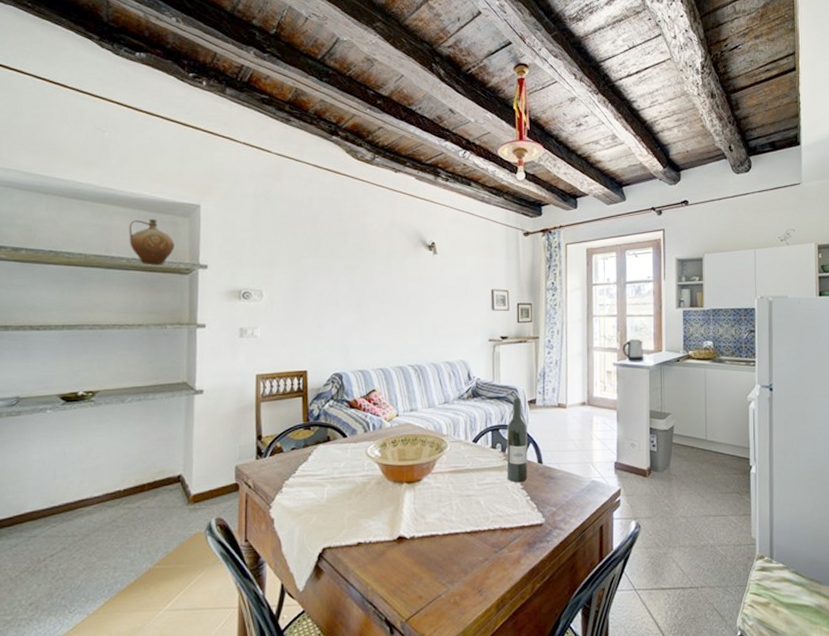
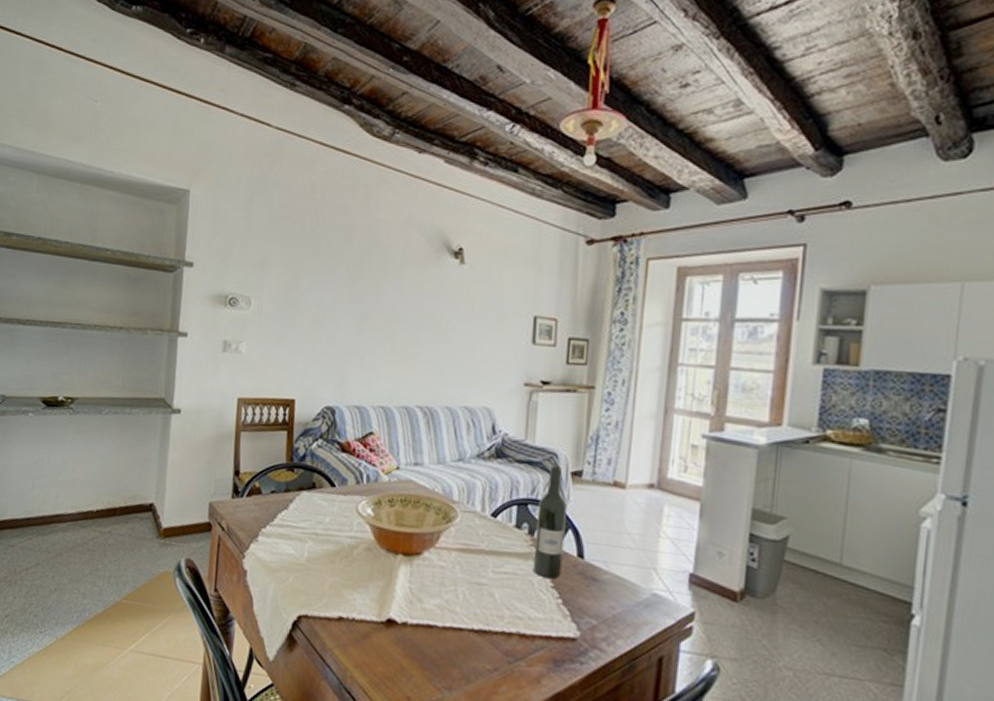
ceramic jug: present [129,219,175,265] -> none [114,205,161,260]
kettle: present [622,339,644,362] -> none [718,403,753,438]

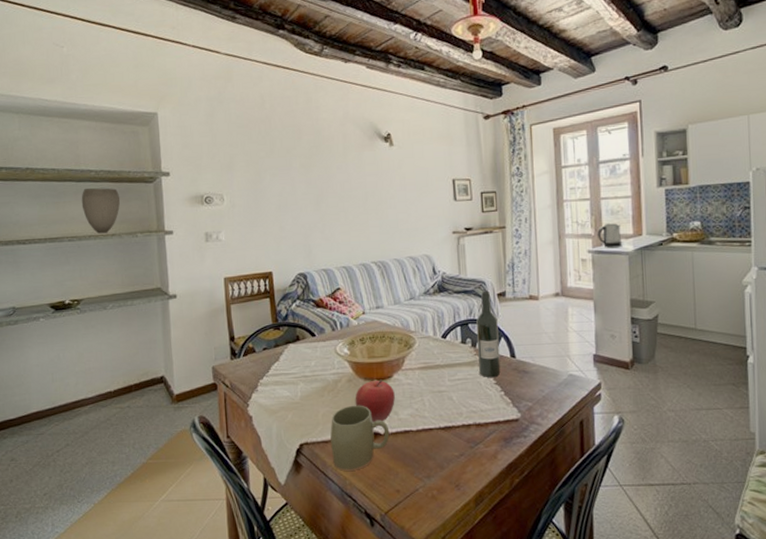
vase: none [91,269,135,325] -> present [81,188,121,234]
mug: none [334,580,409,662] -> present [330,405,390,471]
fruit: none [371,554,422,608] -> present [355,379,395,422]
kettle: none [718,403,753,438] -> present [597,223,623,249]

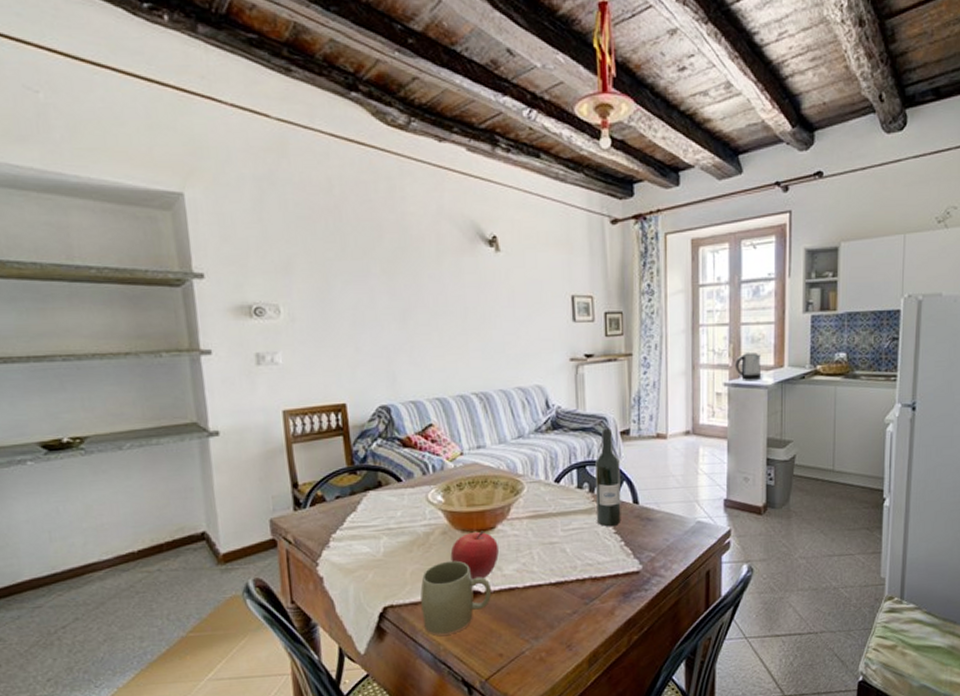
vase: present [81,188,121,234] -> none [77,290,135,352]

